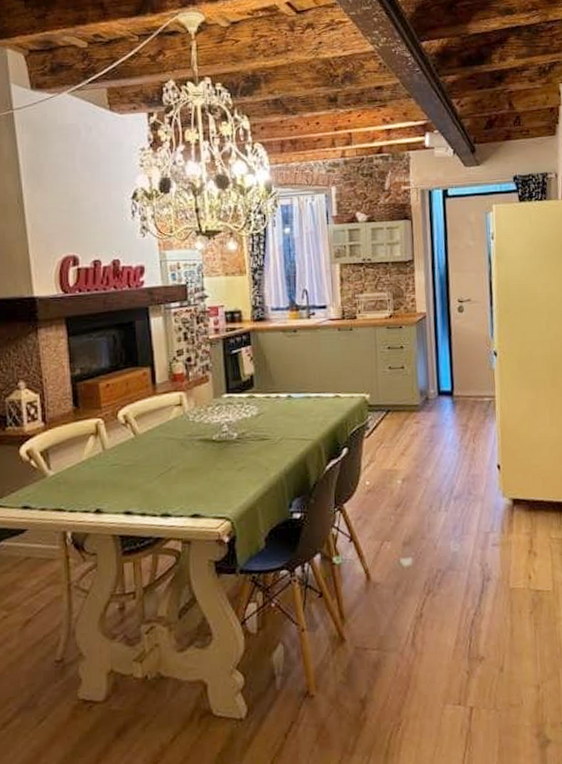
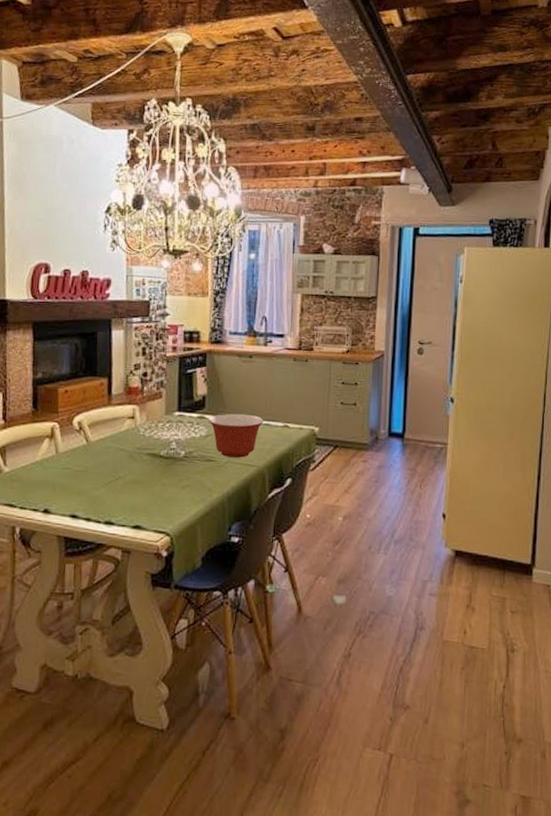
mixing bowl: none [259,388,314,434] -> present [209,413,264,458]

